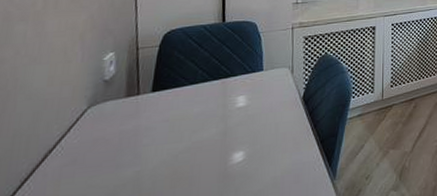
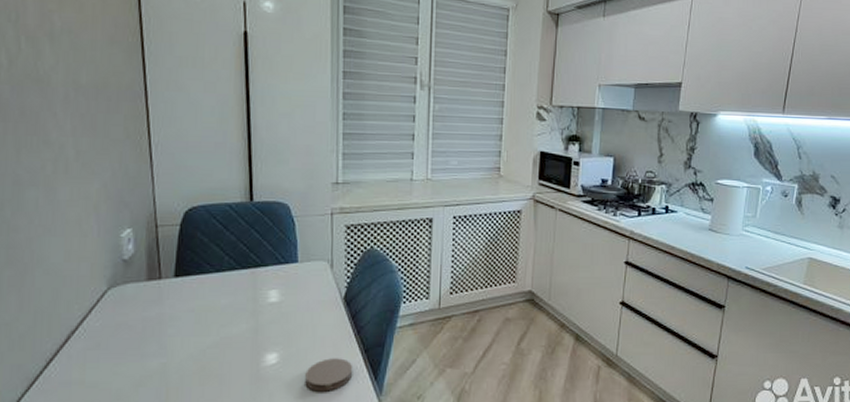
coaster: none [268,150,311,182] -> present [305,358,353,392]

